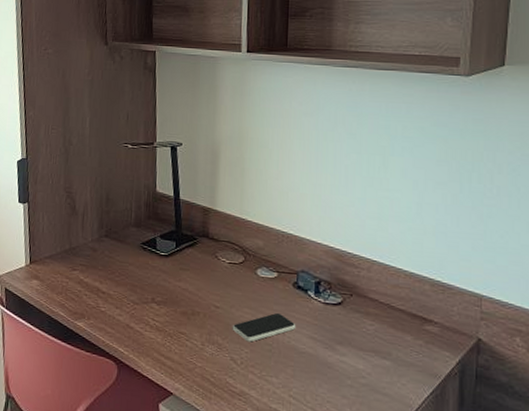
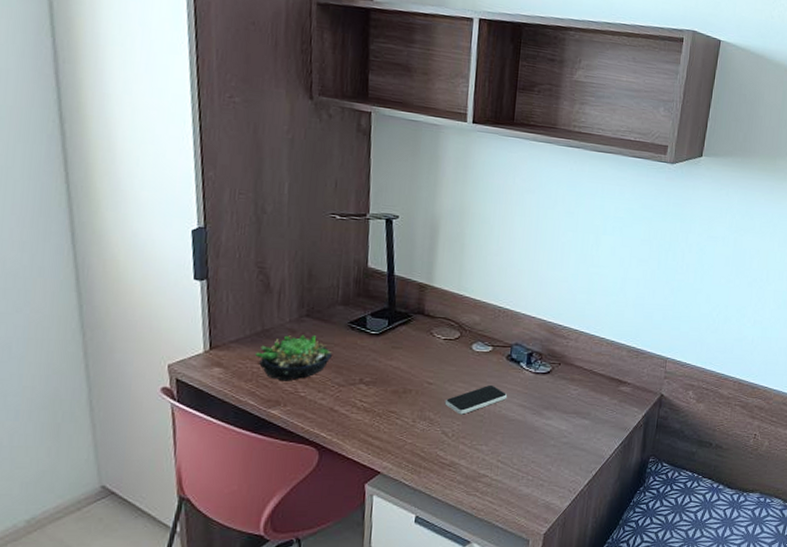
succulent plant: none [65,253,127,296] -> present [255,335,332,381]

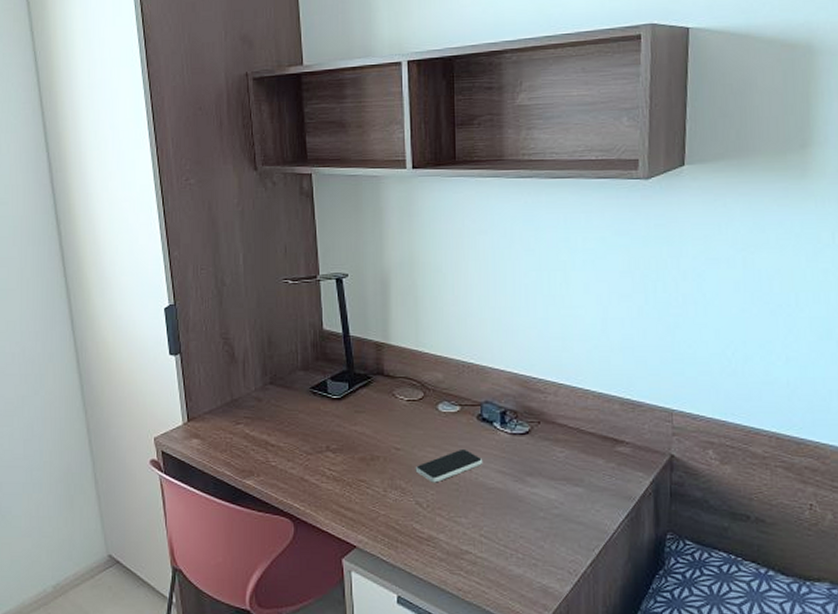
succulent plant: present [255,335,332,381] -> none [227,403,297,451]

